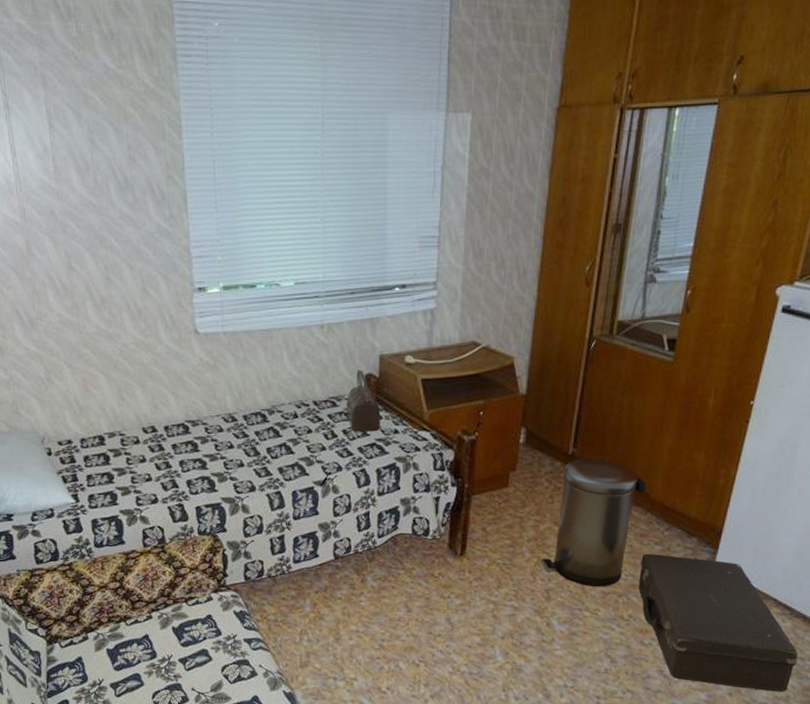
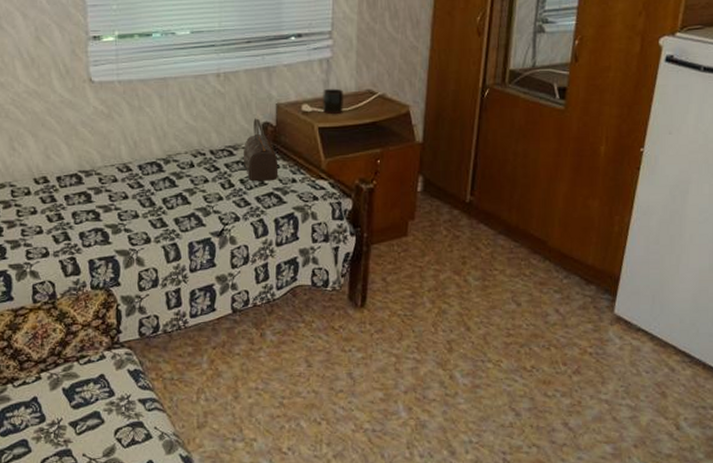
mug: none [426,339,448,365] -> present [323,88,344,114]
pedal bin: present [541,458,647,586] -> none [442,206,544,337]
suitcase: present [638,553,797,692] -> none [539,301,699,443]

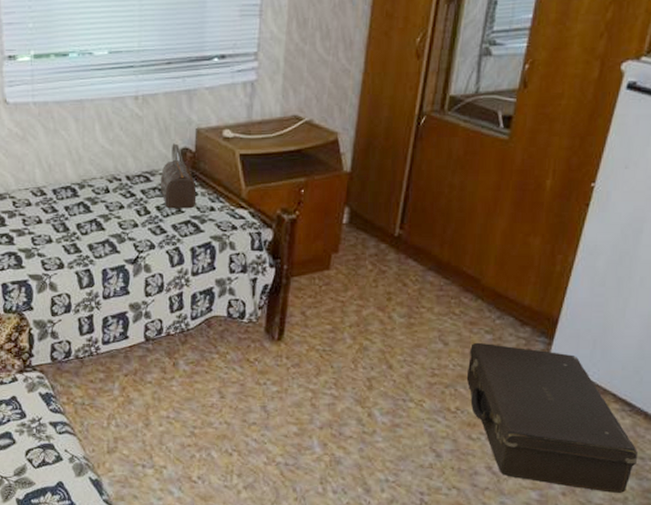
mug: present [323,88,344,114] -> none [245,113,269,140]
suitcase: none [539,301,699,443] -> present [466,342,637,493]

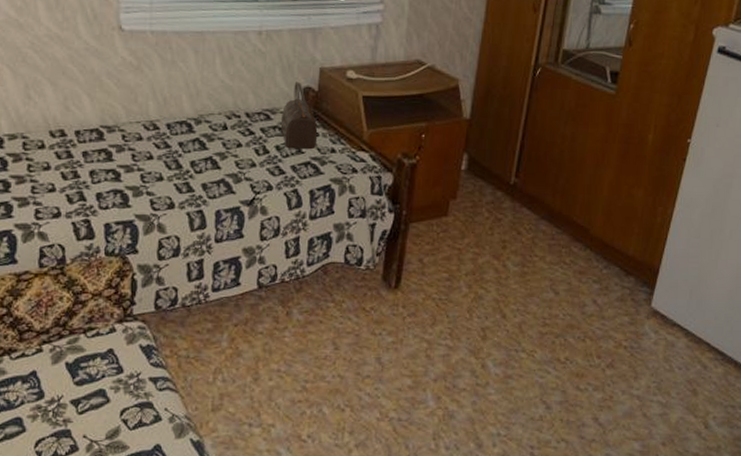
suitcase: present [466,342,637,493] -> none [575,291,729,442]

